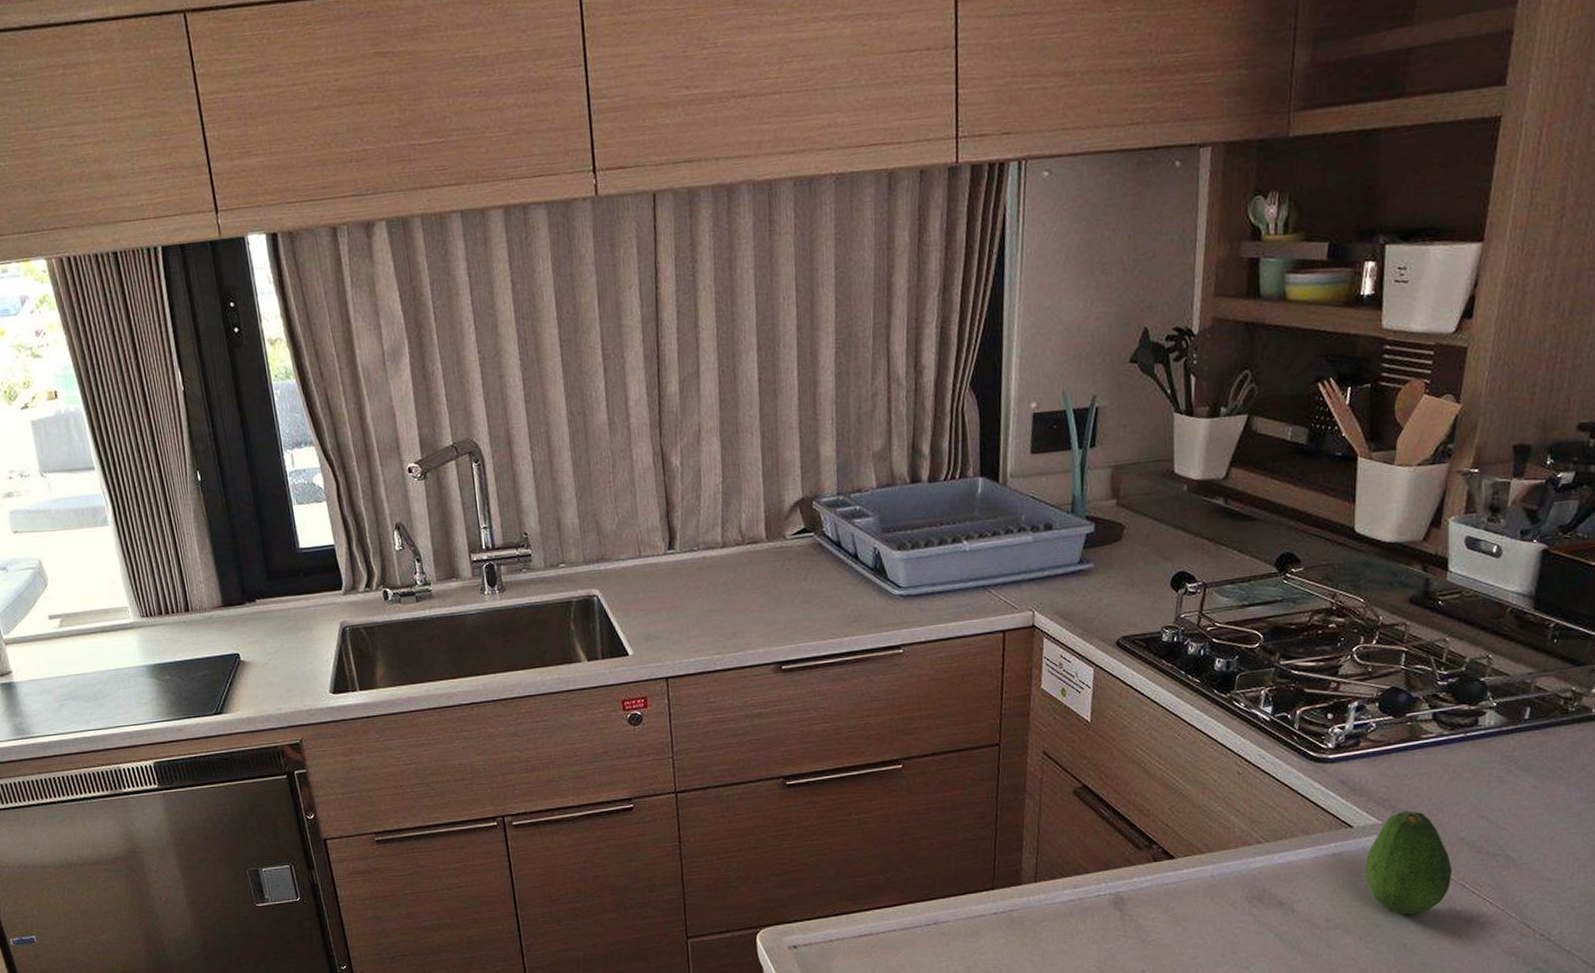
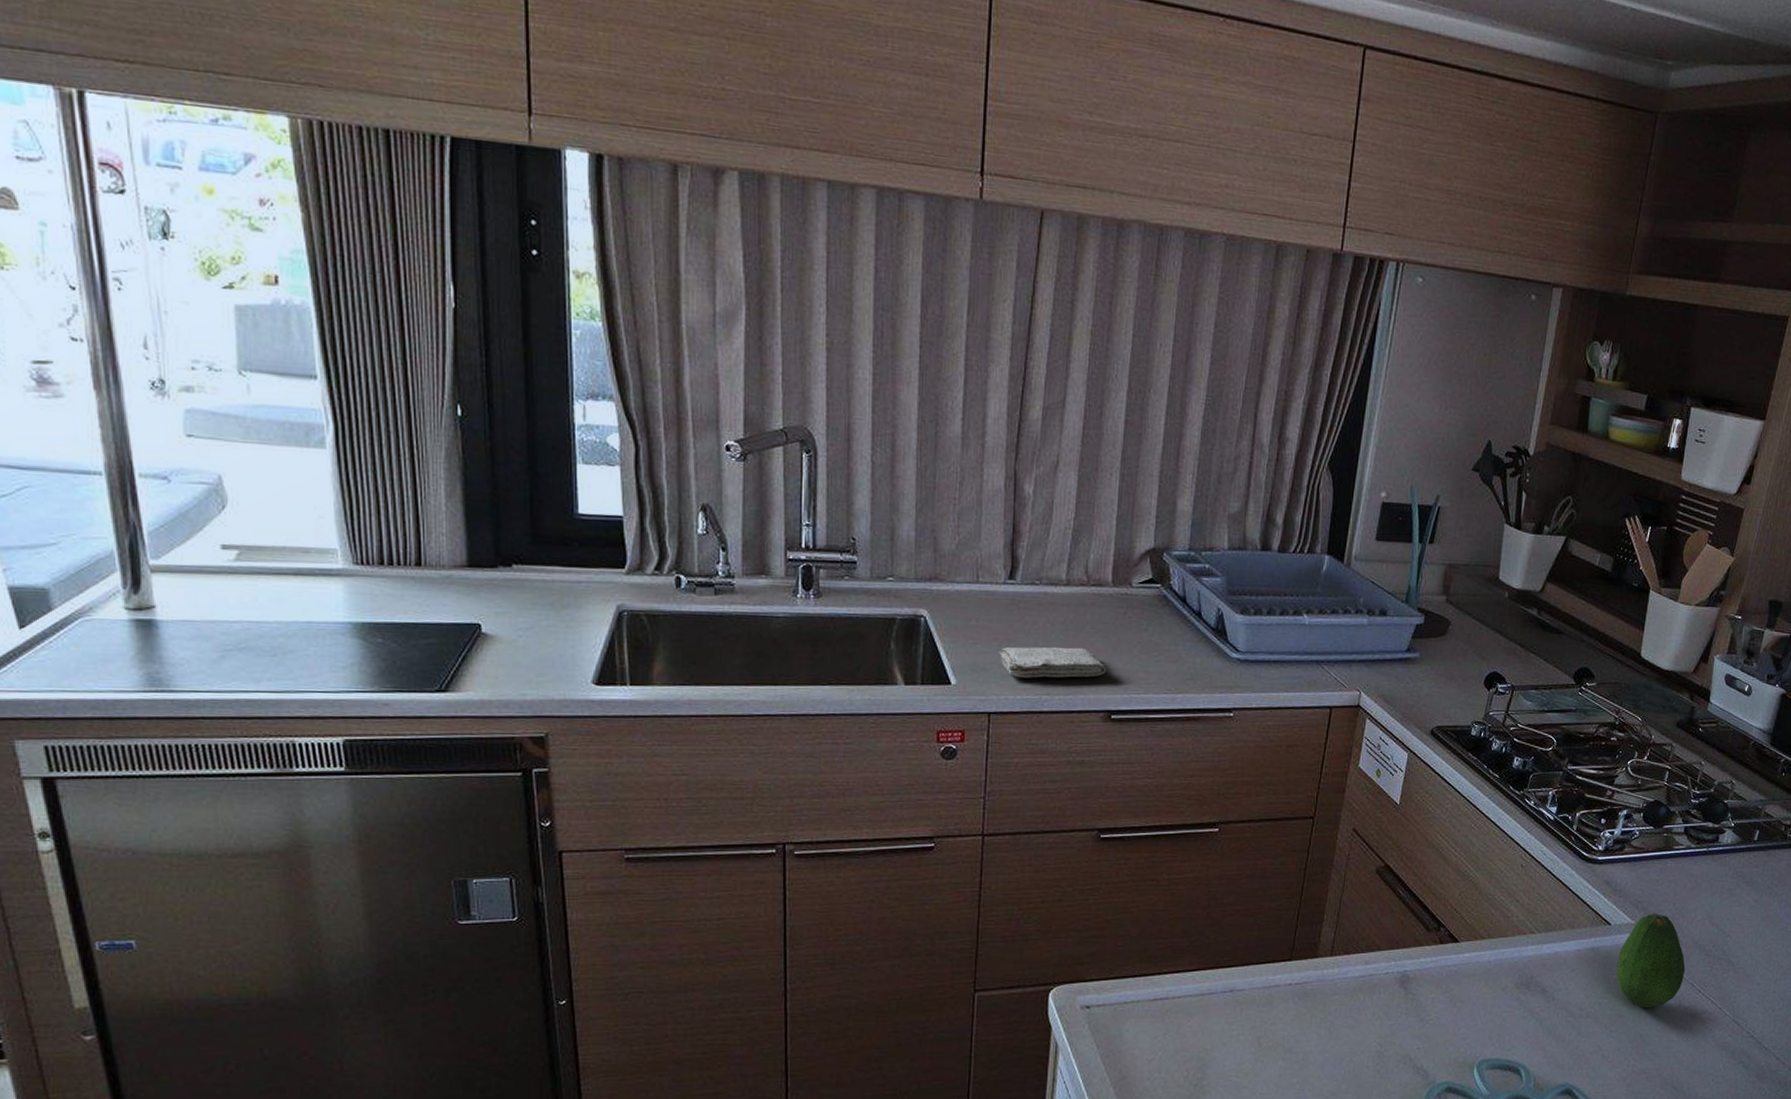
washcloth: none [668,604,771,642] -> present [998,646,1106,678]

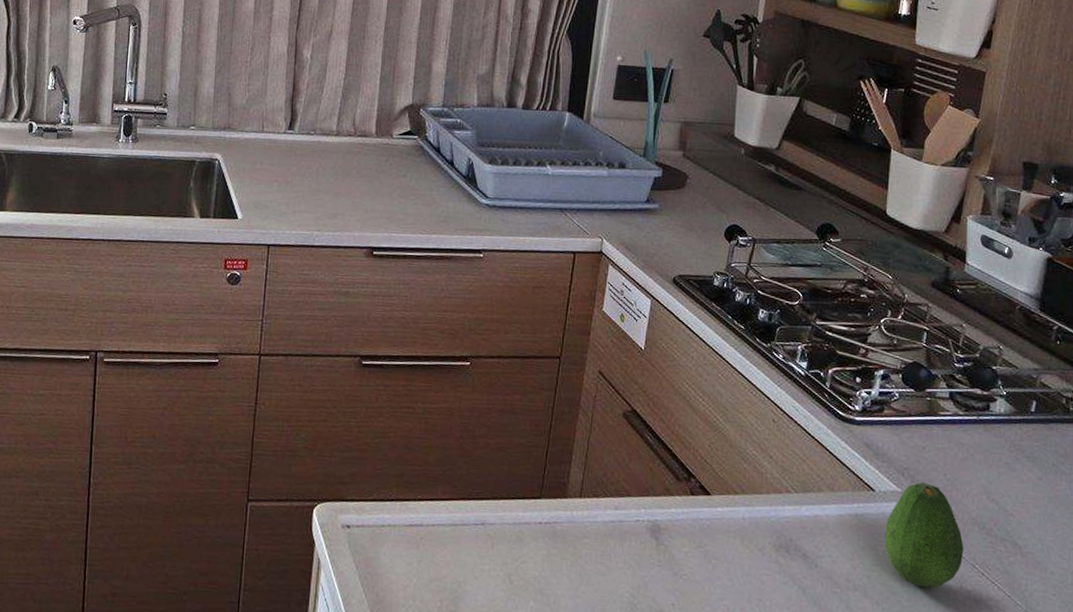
washcloth: present [998,646,1106,678] -> none [278,188,370,217]

